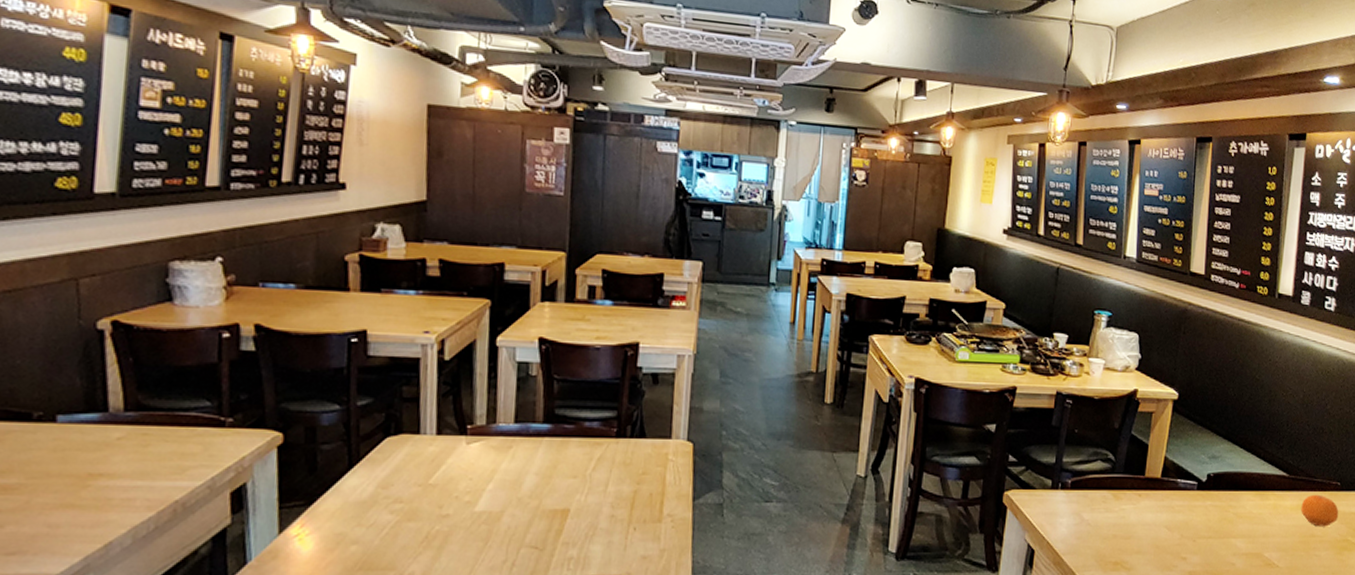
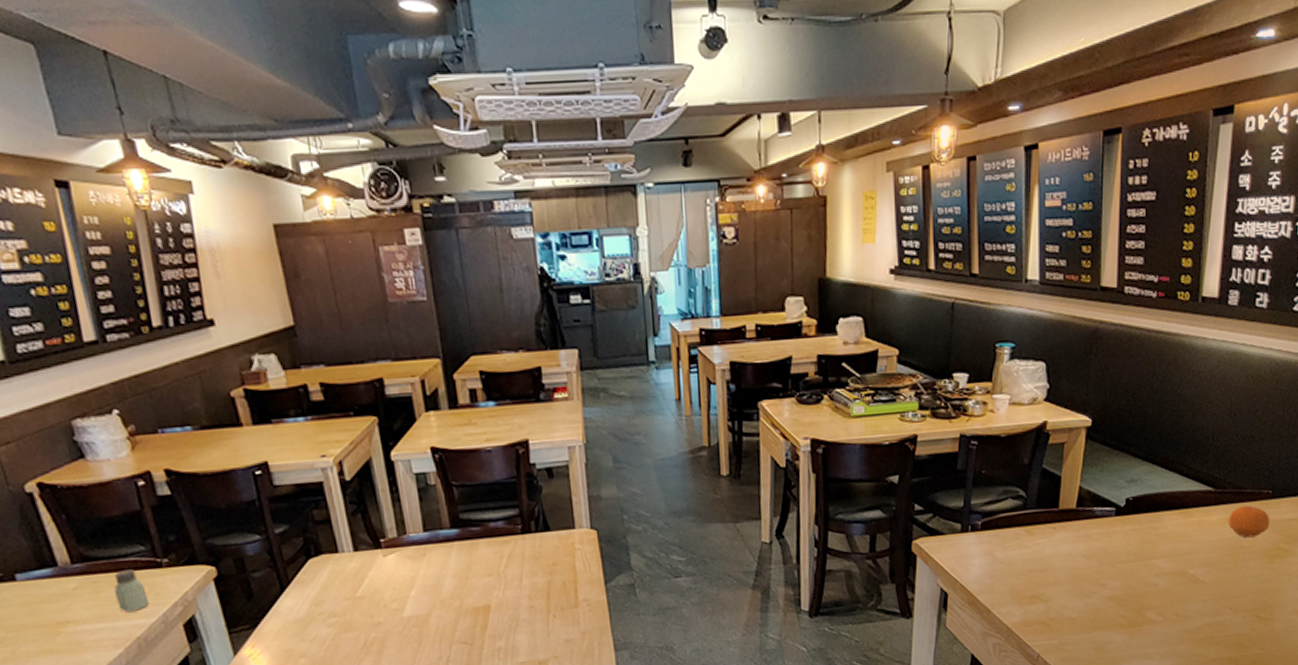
saltshaker: none [163,425,200,473] -> present [114,569,149,613]

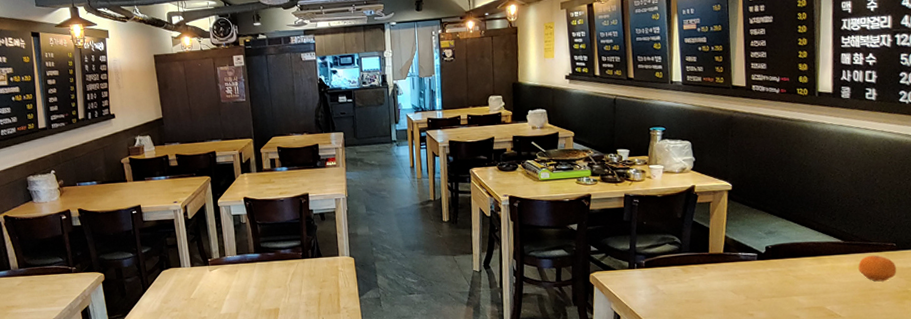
saltshaker: present [114,569,149,613] -> none [42,273,62,302]

